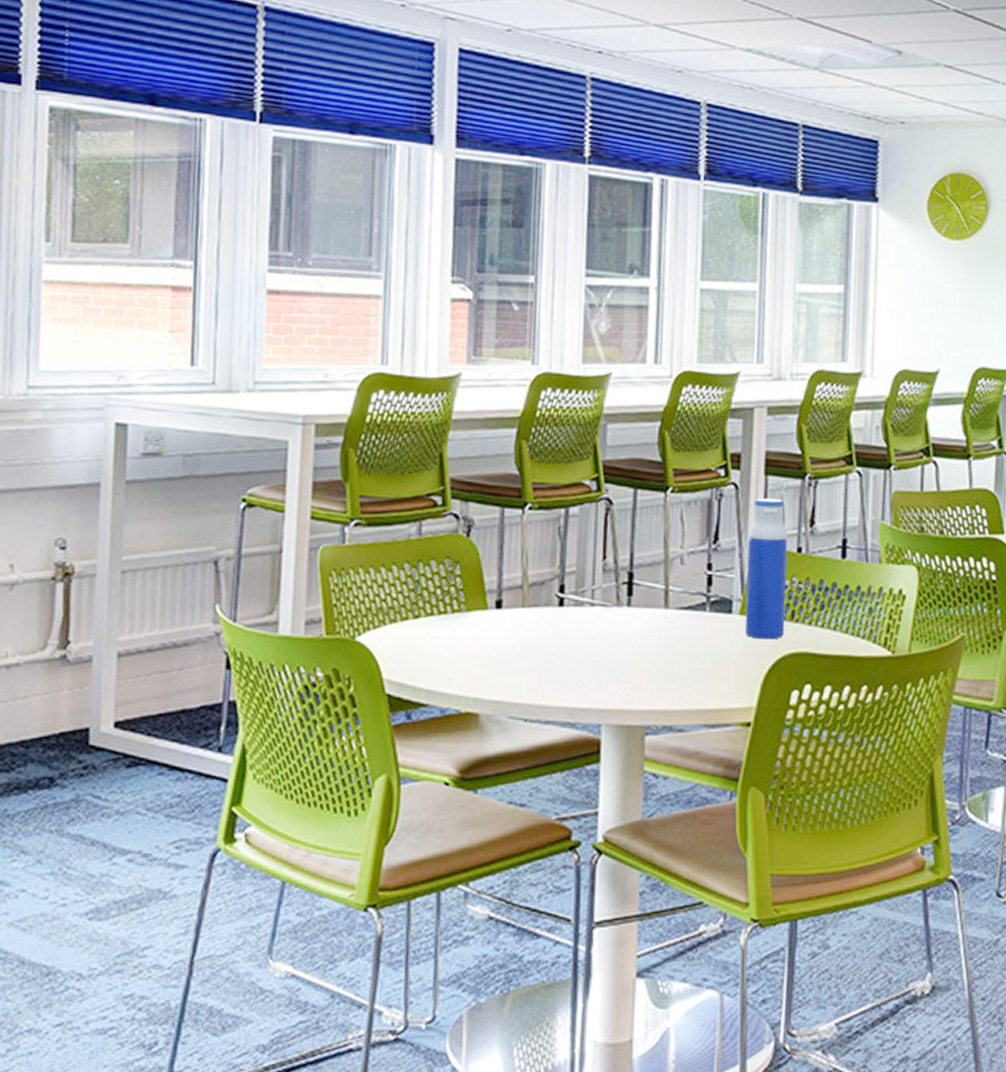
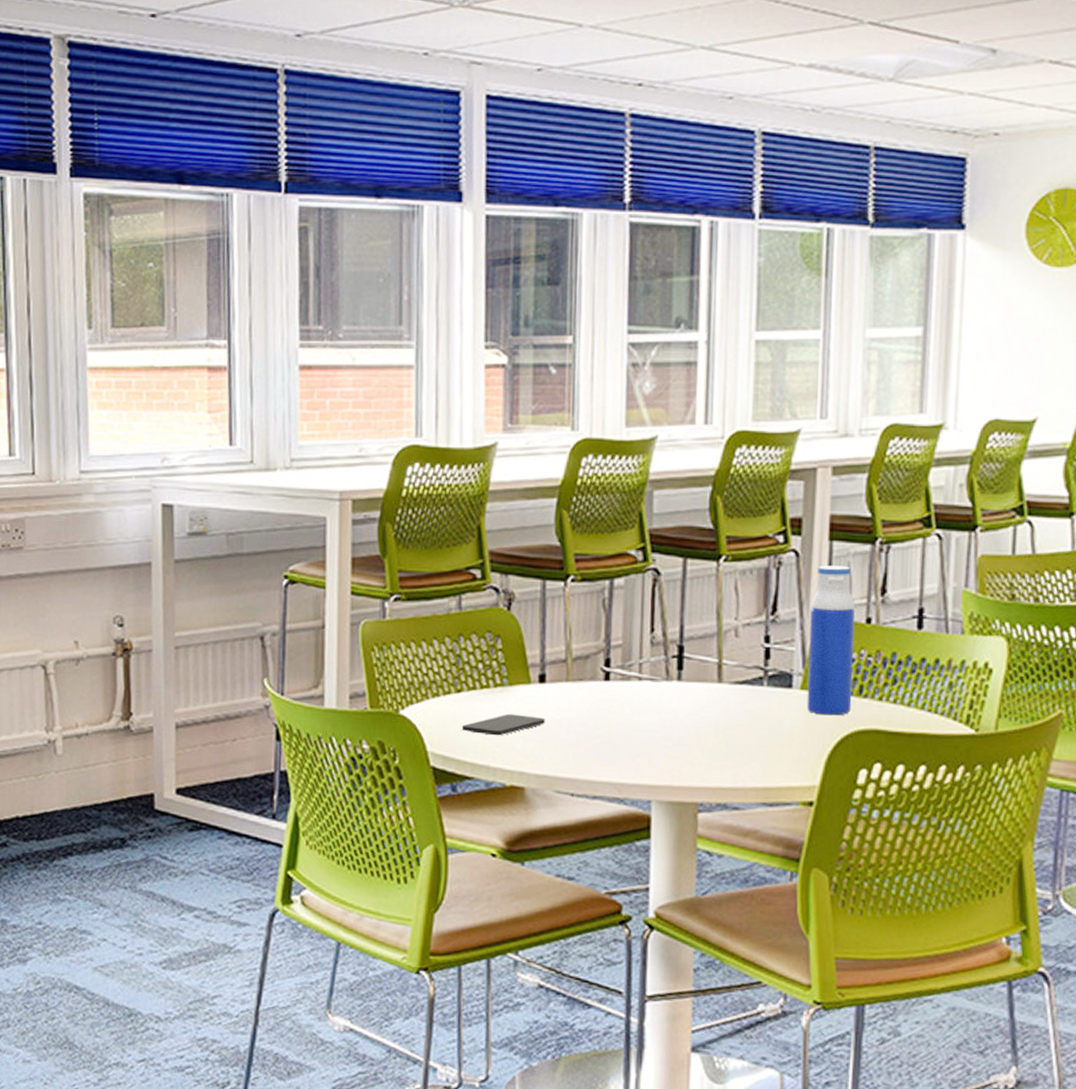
smartphone: none [419,639,501,662] -> present [462,713,545,736]

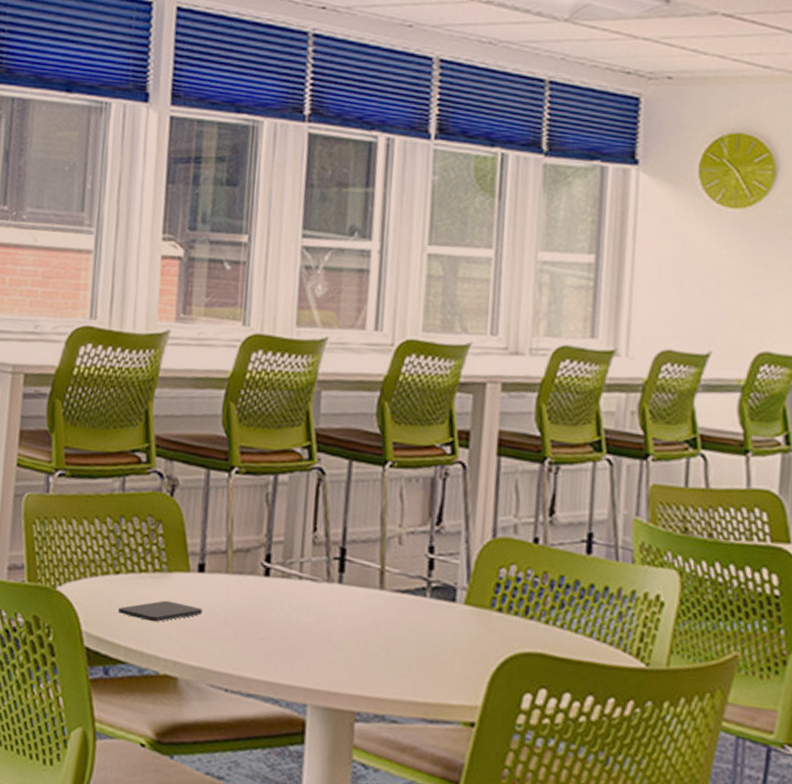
water bottle: present [806,565,855,716] -> none [470,480,522,635]

